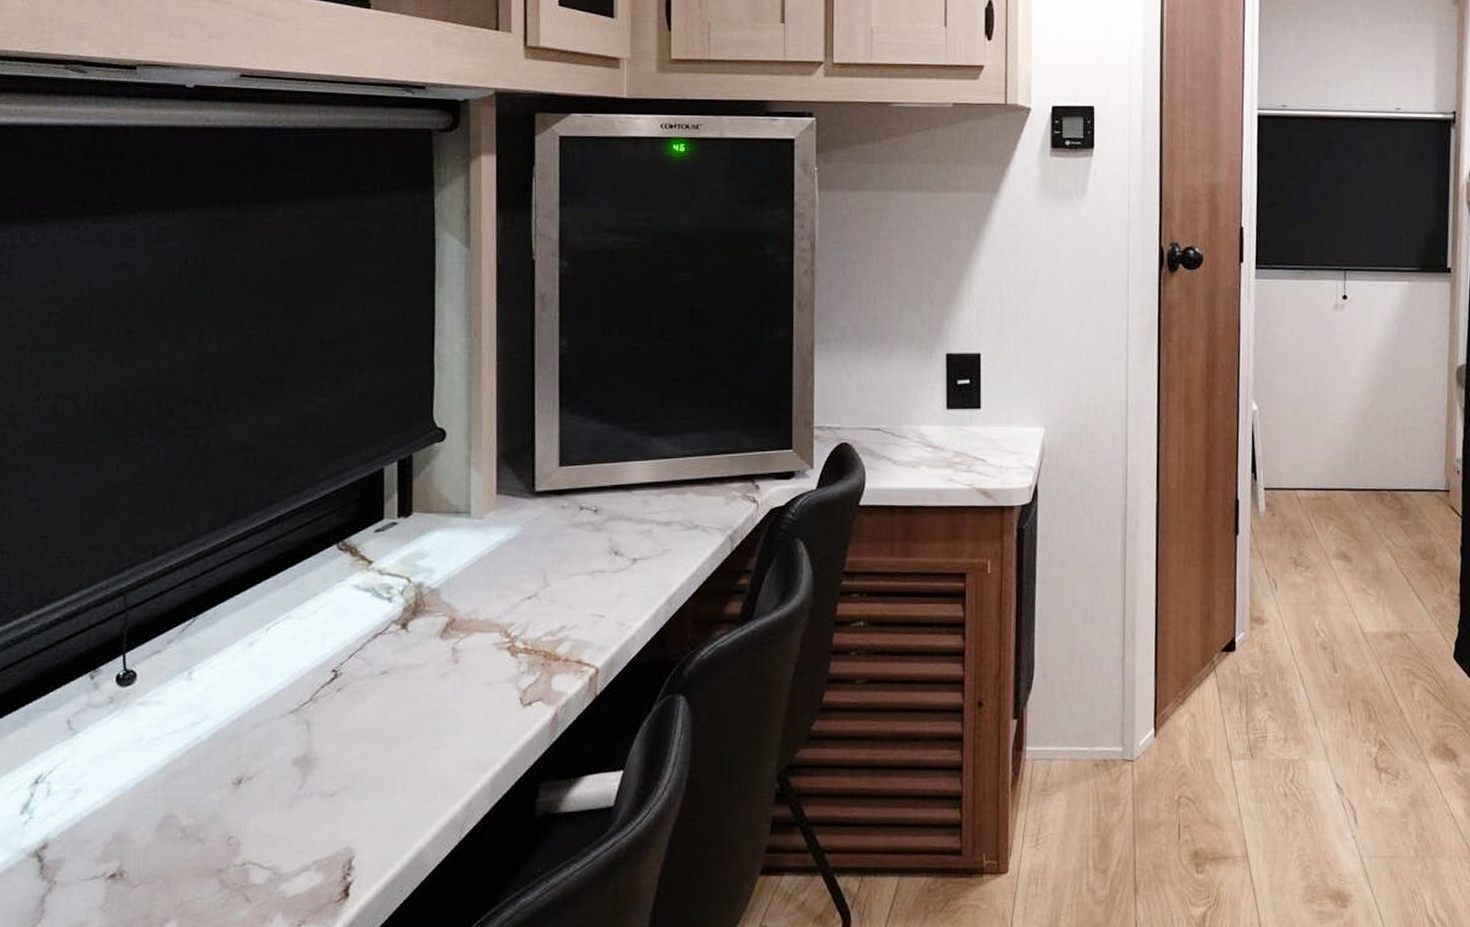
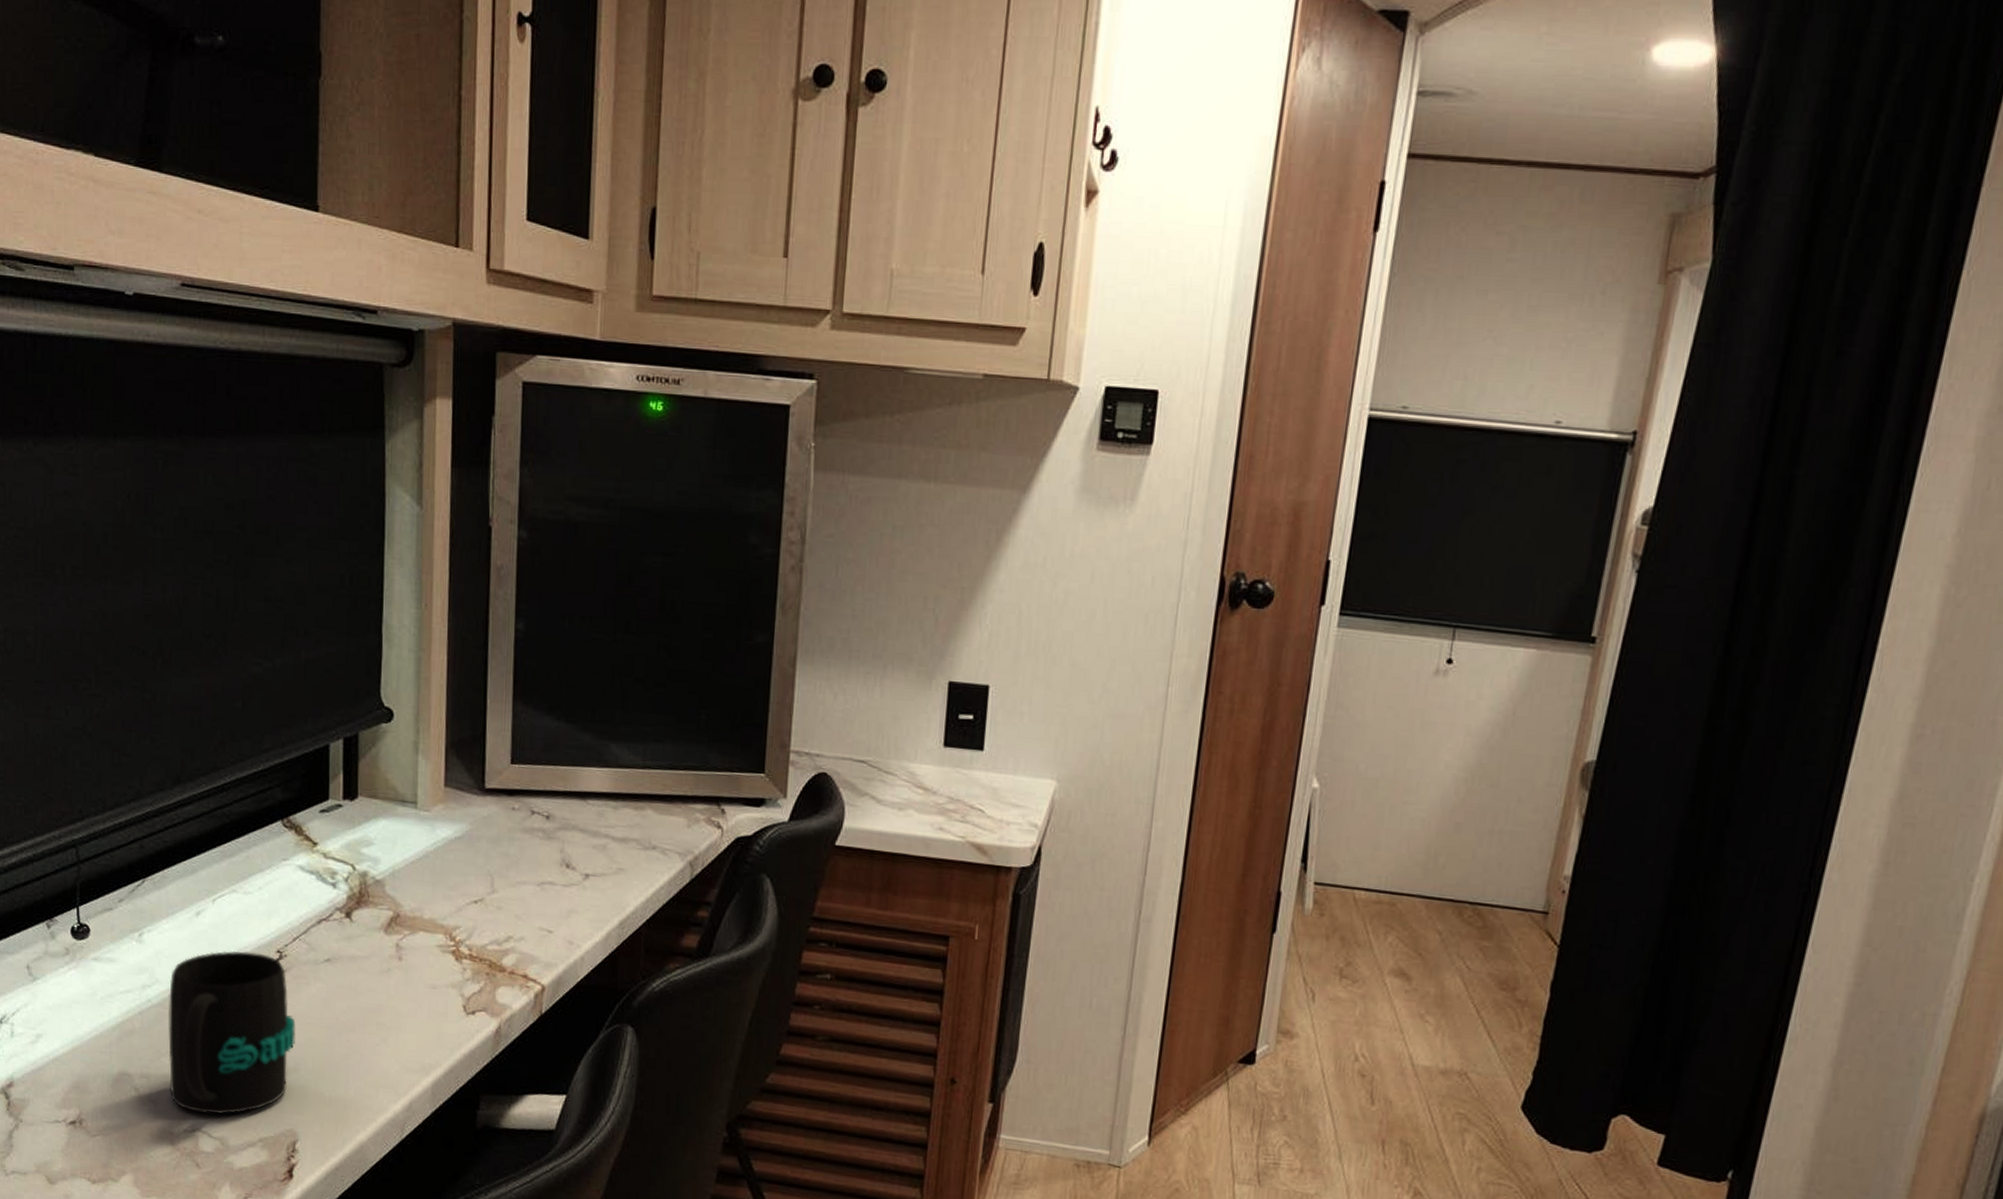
mug: none [218,675,351,845] -> present [168,950,296,1115]

